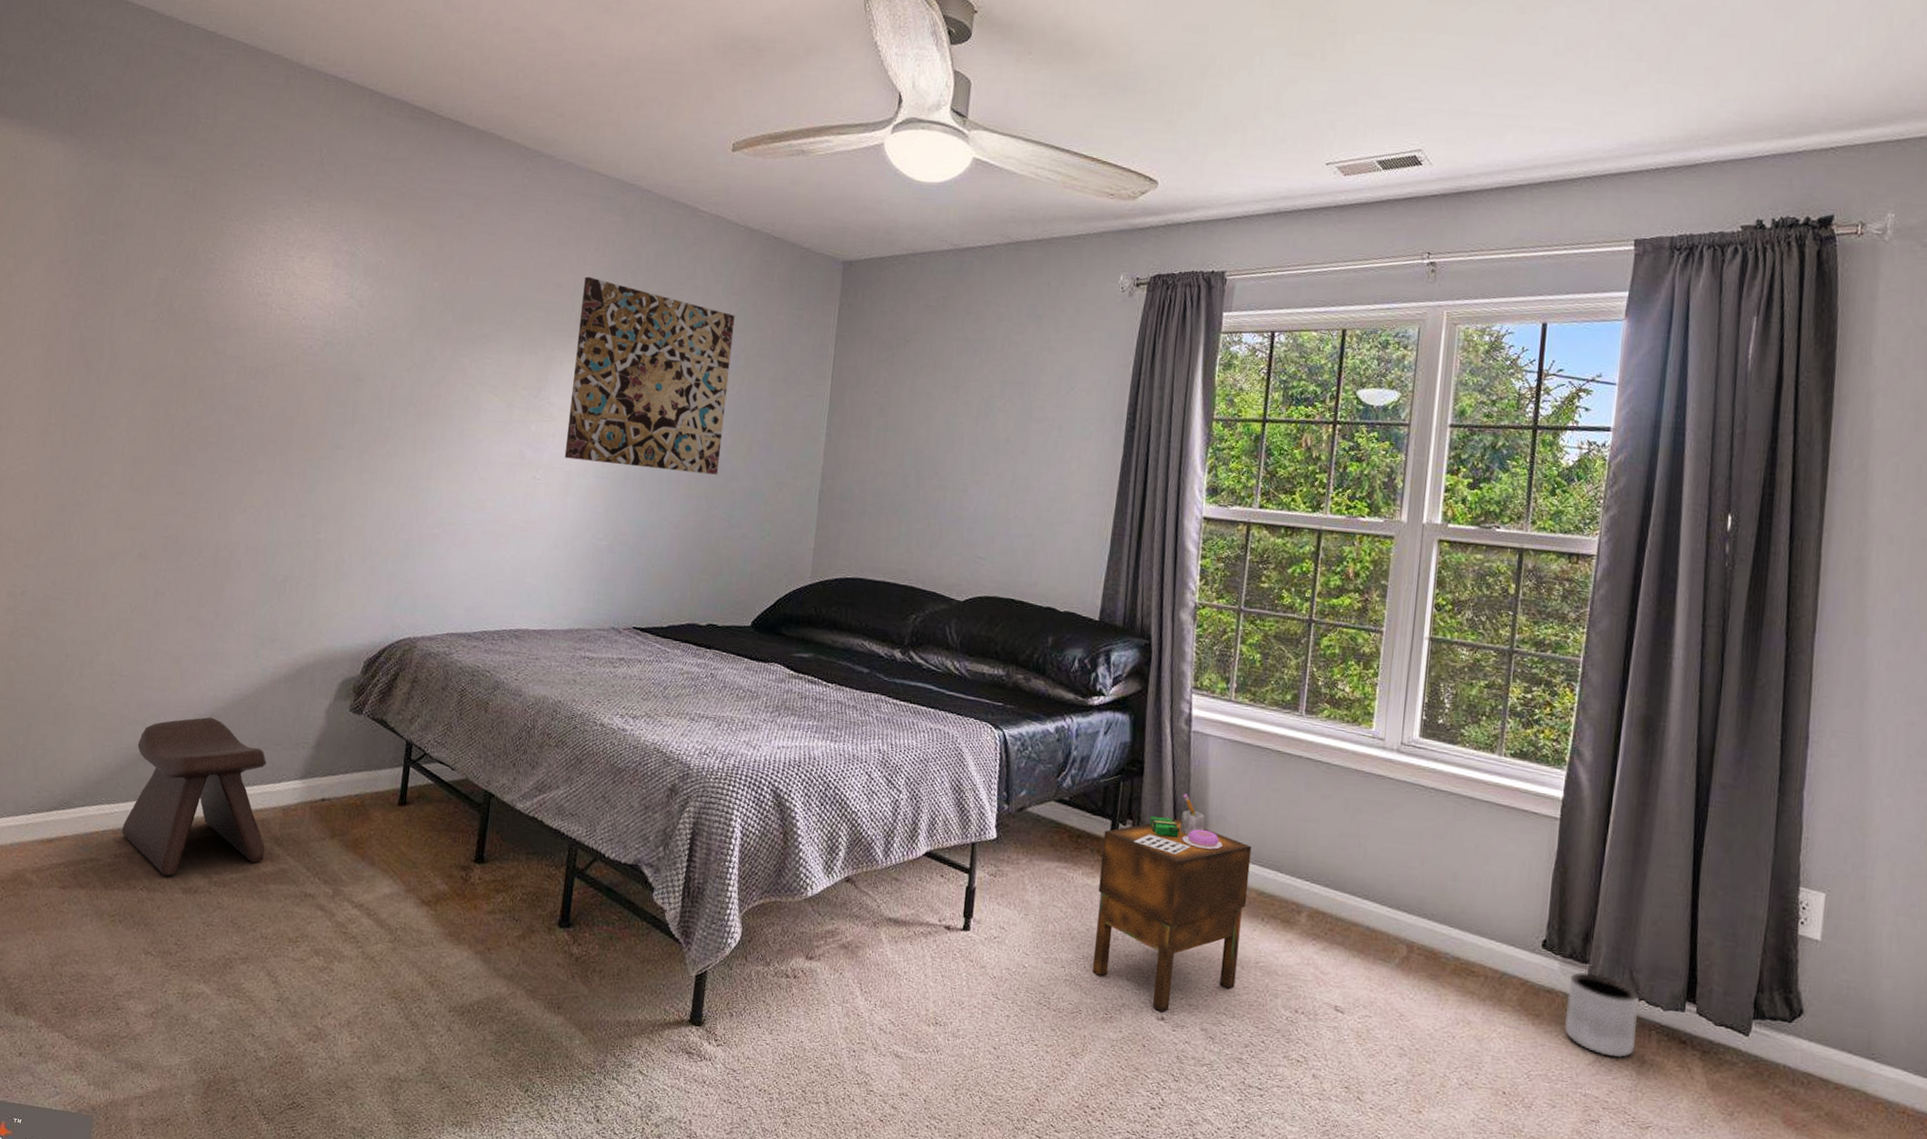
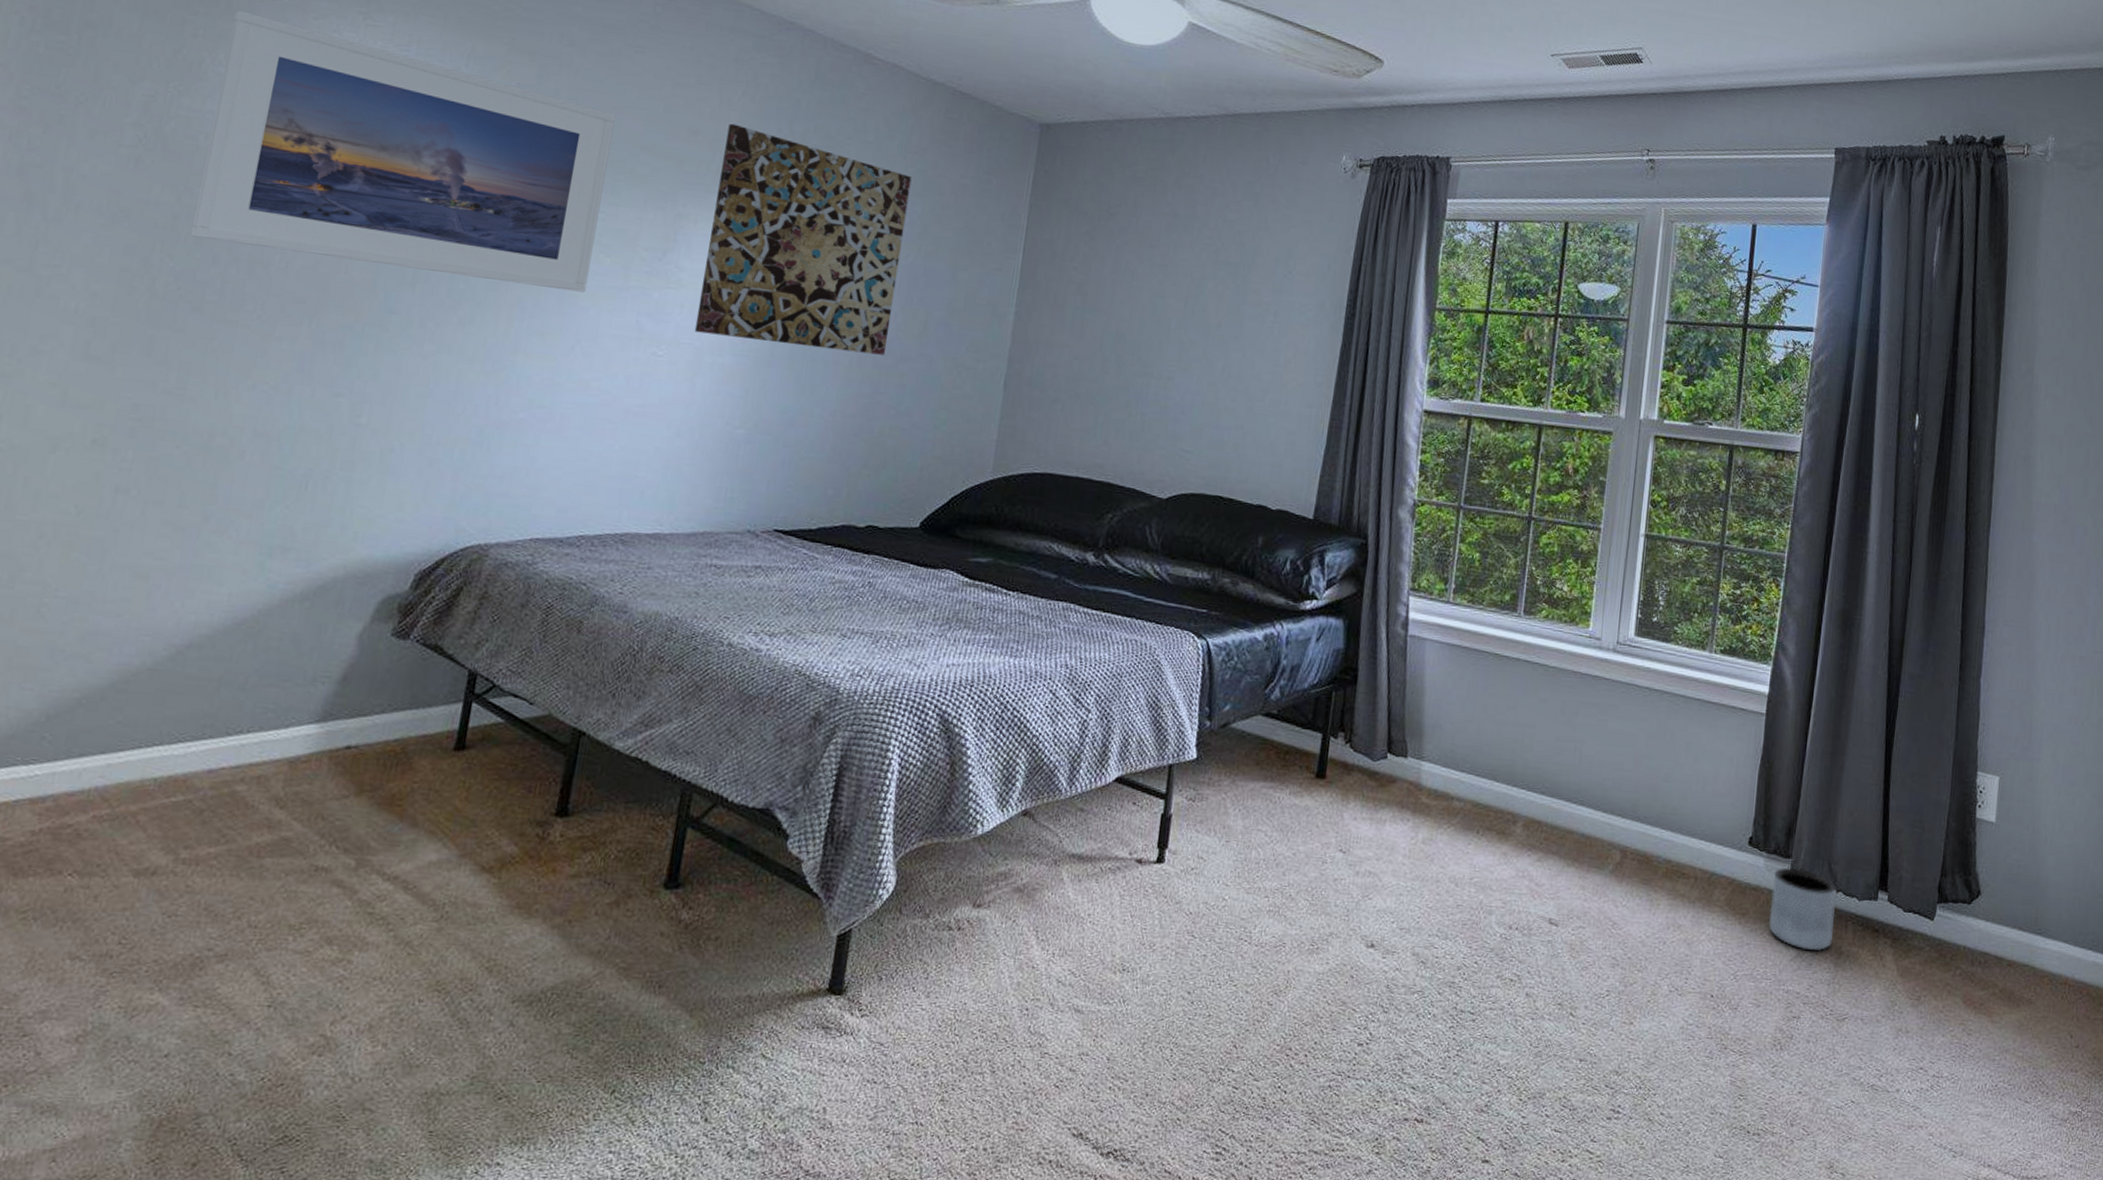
stool: present [121,717,267,877] -> none [44,647,269,856]
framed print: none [195,206,496,427] -> present [190,11,616,293]
nightstand: present [1092,794,1252,1012] -> none [1298,702,1468,939]

